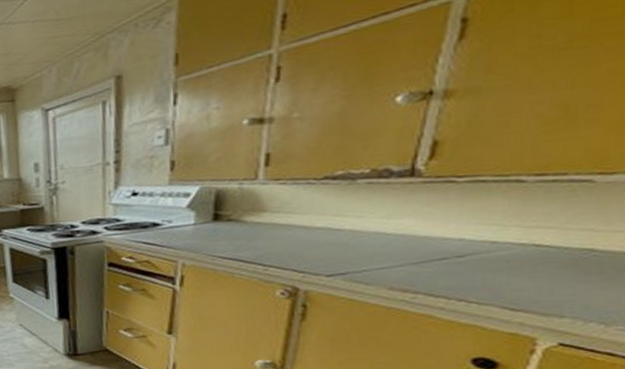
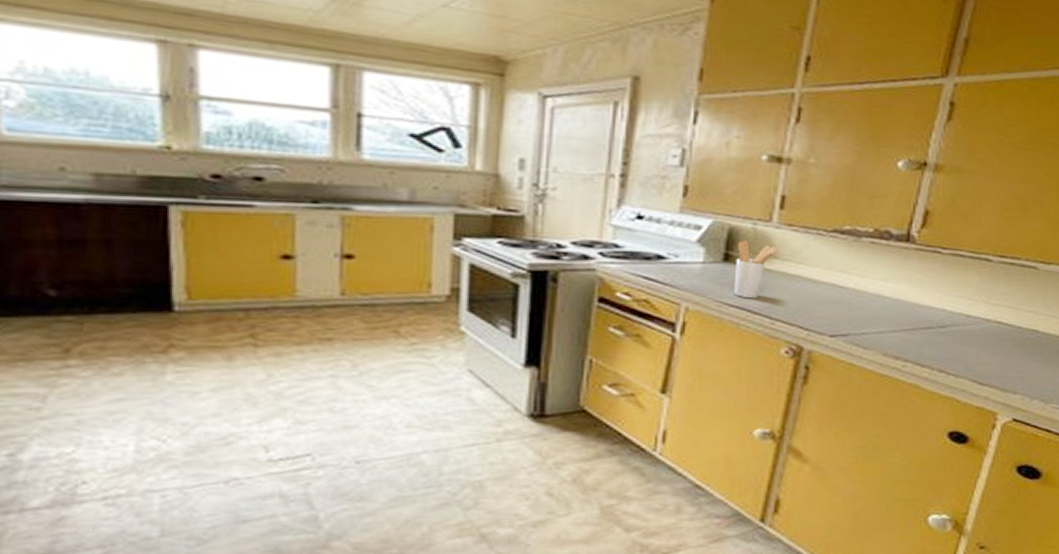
utensil holder: none [225,200,265,251] -> present [733,241,777,299]

